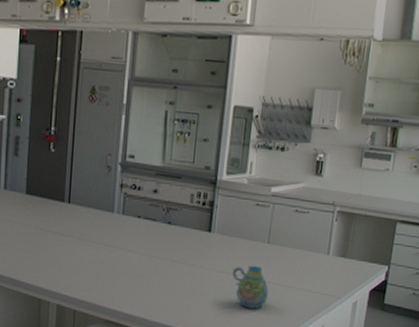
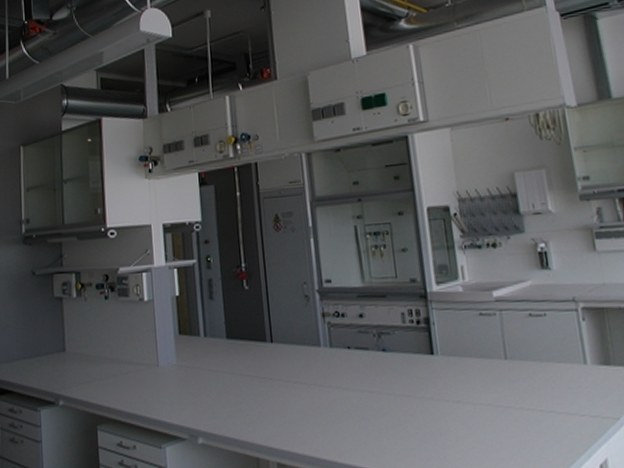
mug: present [232,265,269,309] -> none [470,388,523,445]

